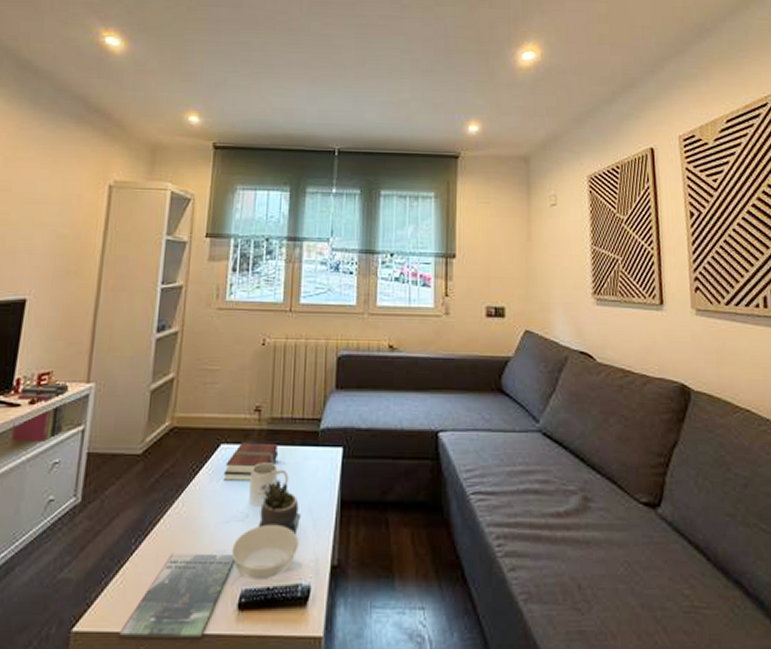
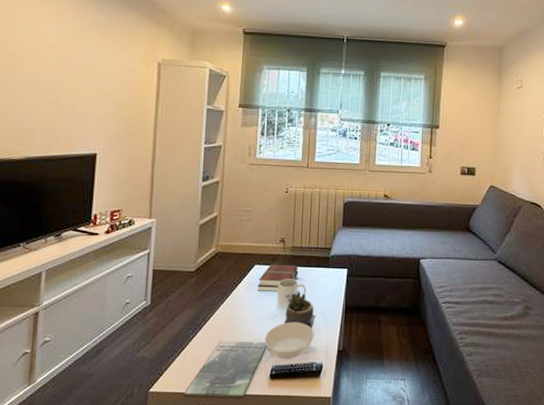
books: present [11,383,68,443] -> none [94,218,135,262]

